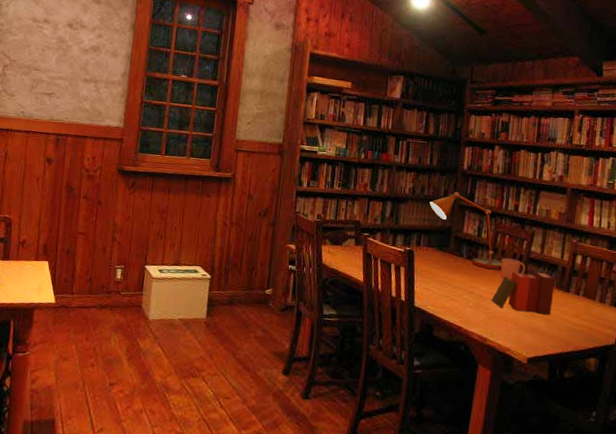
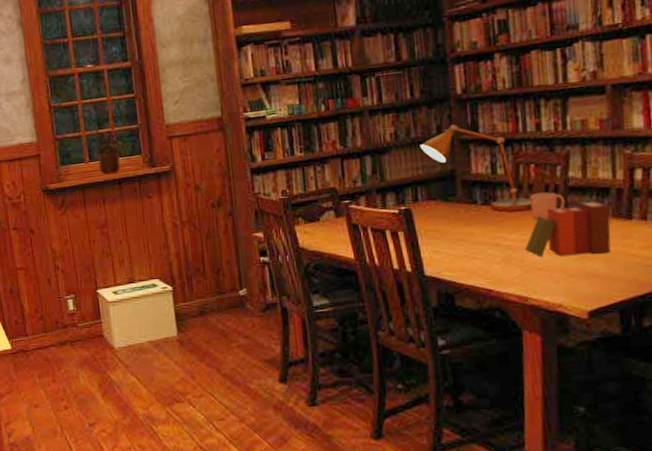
potted plant: none [170,123,196,171] -> present [88,123,121,175]

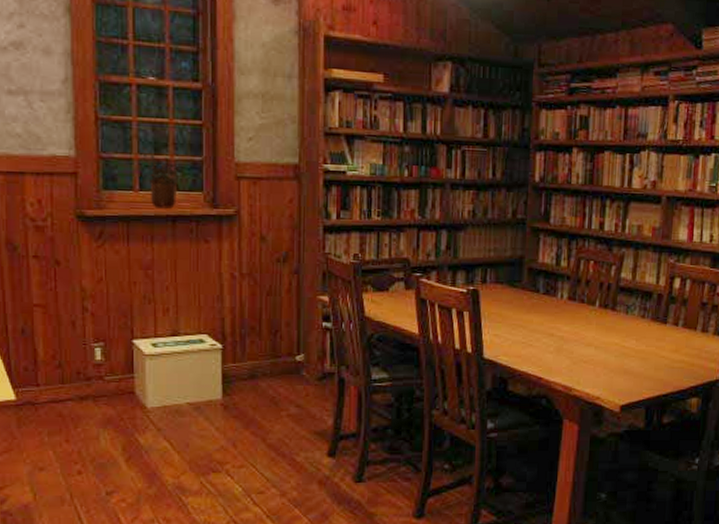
desk lamp: present [420,124,532,212] -> none [495,211,587,305]
books: present [525,200,611,257] -> none [575,302,650,353]
mug: present [529,192,565,220] -> none [585,289,615,315]

